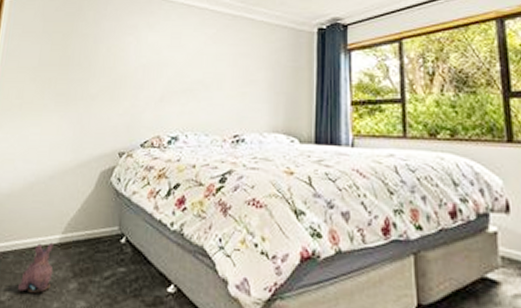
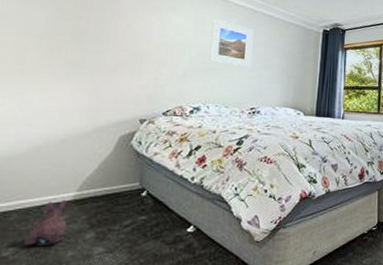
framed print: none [186,31,234,85] -> present [209,19,254,68]

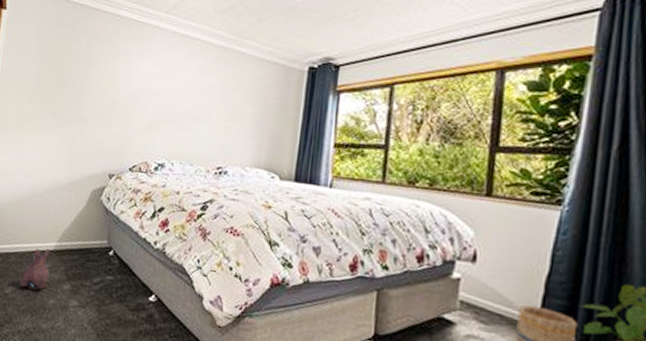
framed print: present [209,19,254,68] -> none [174,61,223,119]

